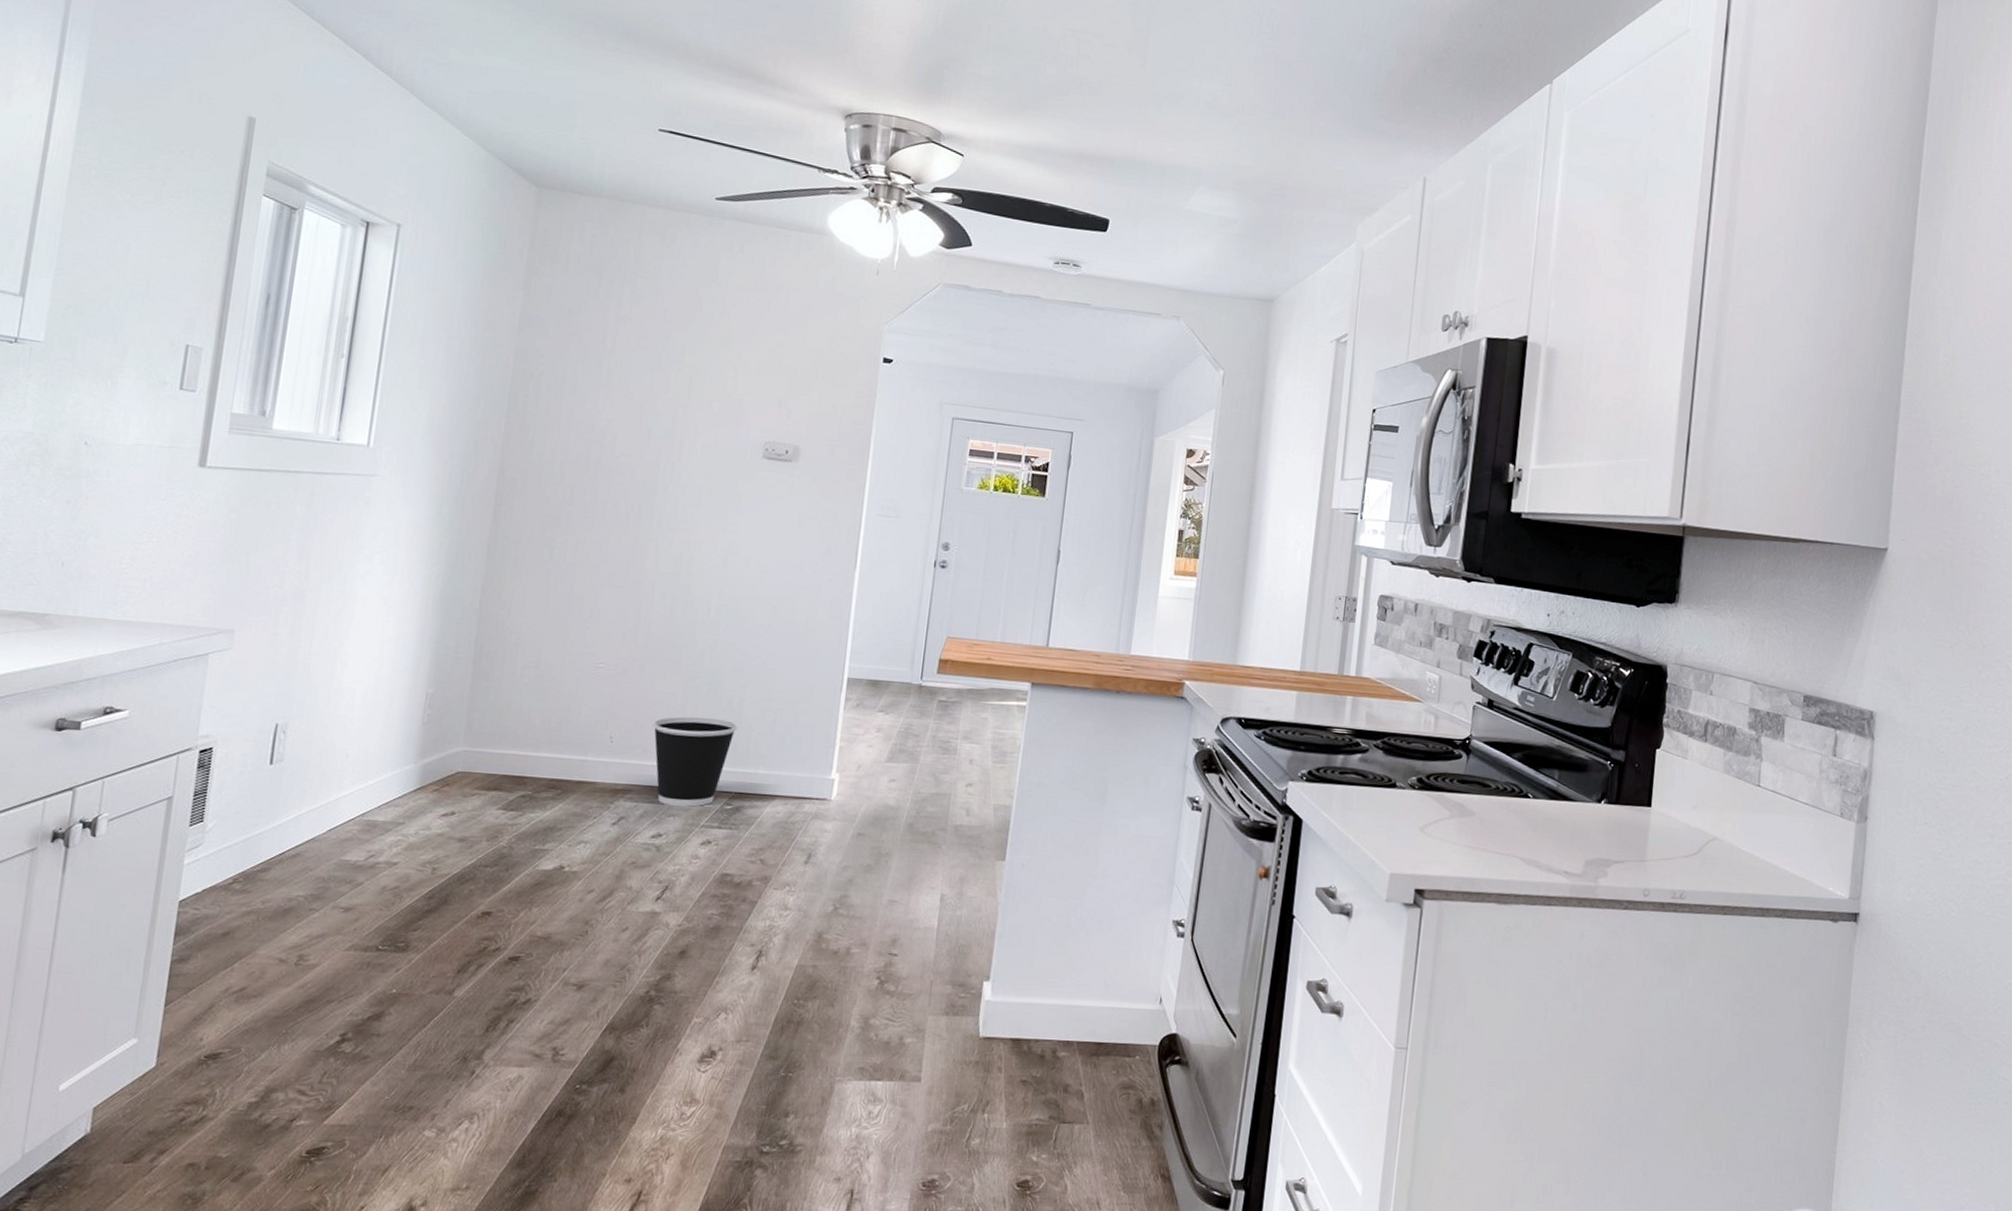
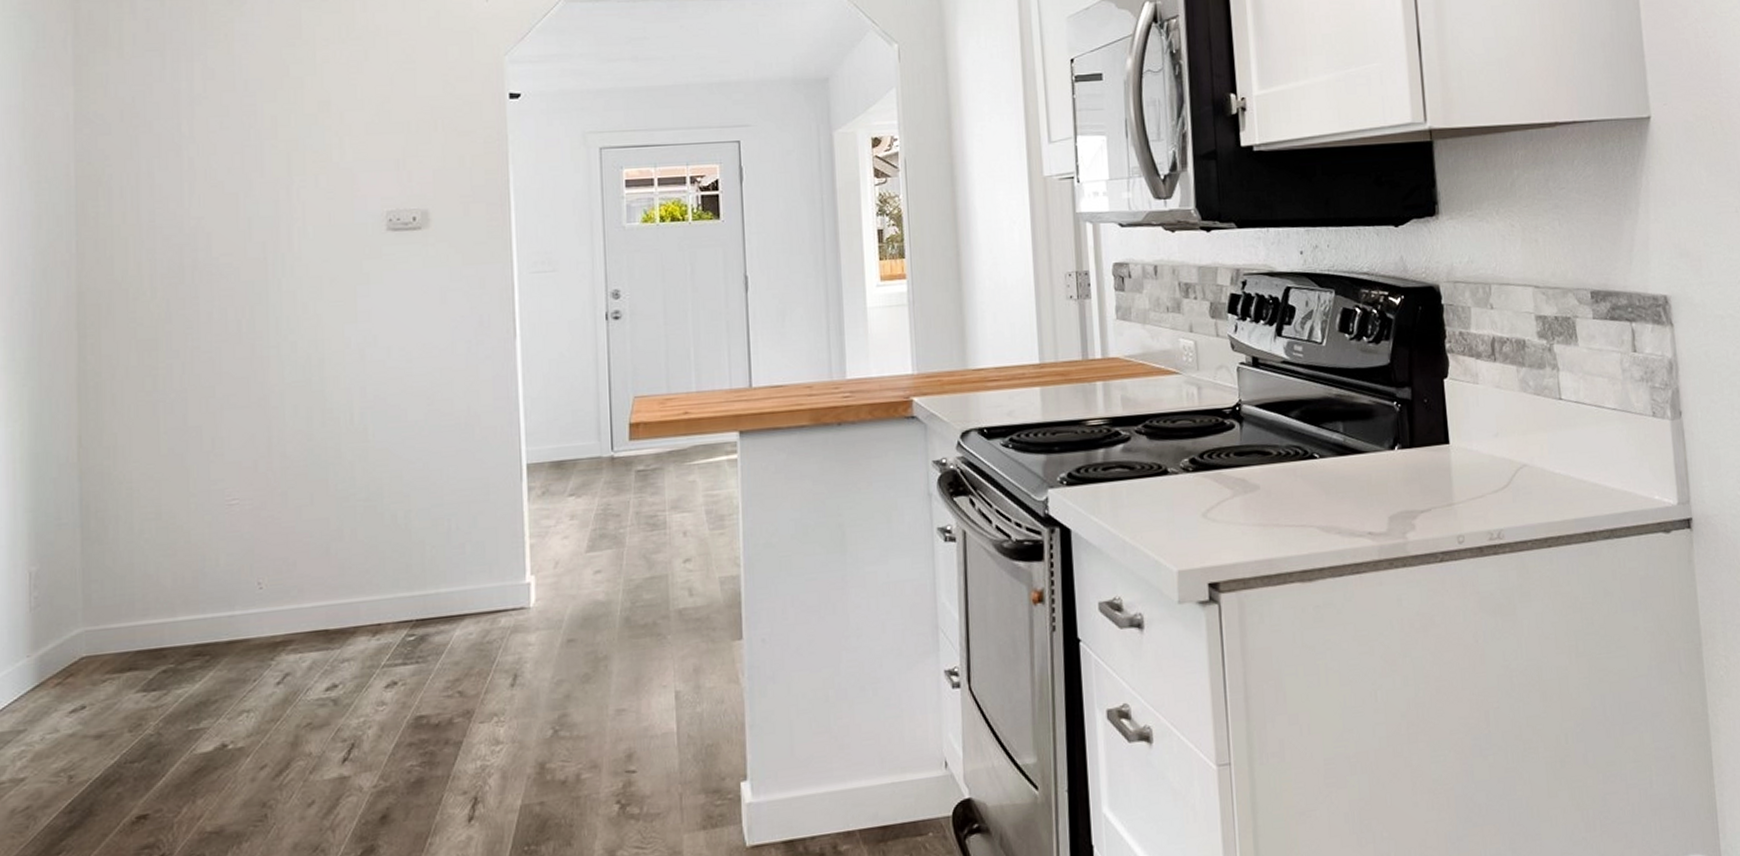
wastebasket: present [653,716,738,807] -> none [307,538,407,650]

